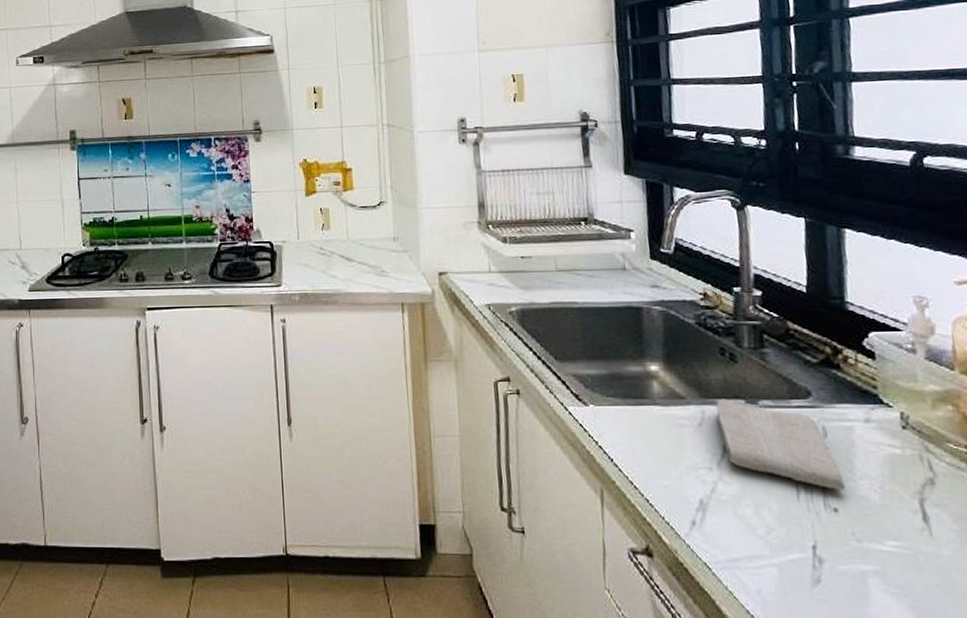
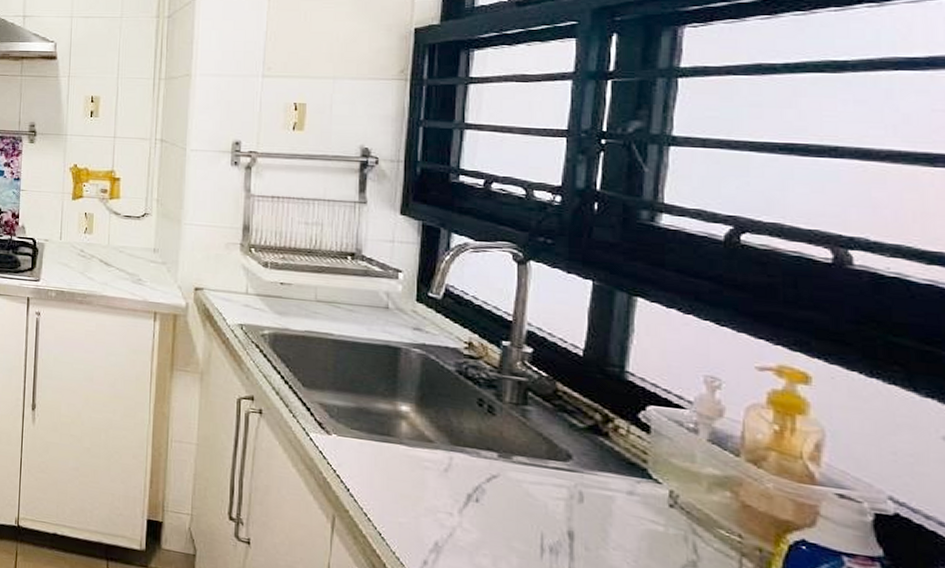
washcloth: present [716,399,847,490] -> none [466,448,597,557]

